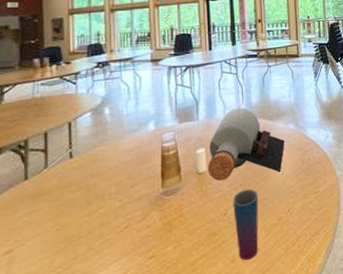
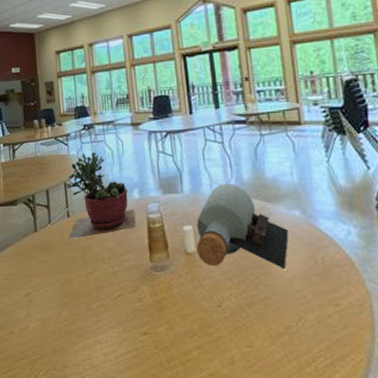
succulent plant: none [70,89,148,182] -> present [66,152,135,240]
cup: present [233,188,259,261] -> none [227,281,262,368]

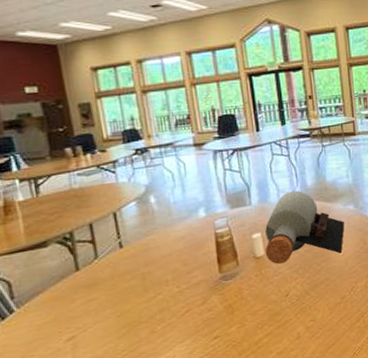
succulent plant: present [66,152,135,240] -> none [116,177,202,271]

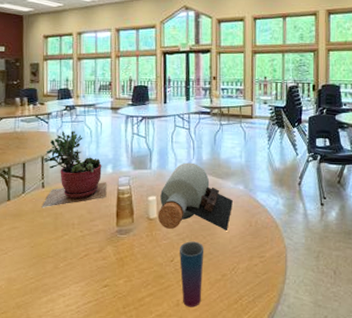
succulent plant: none [116,177,202,271] -> present [42,131,106,208]
cup: none [294,270,323,337] -> present [180,241,203,307]

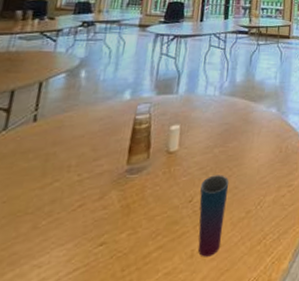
succulent plant: present [42,131,106,208] -> none [28,50,121,148]
water jug: present [157,162,233,231] -> none [179,85,264,162]

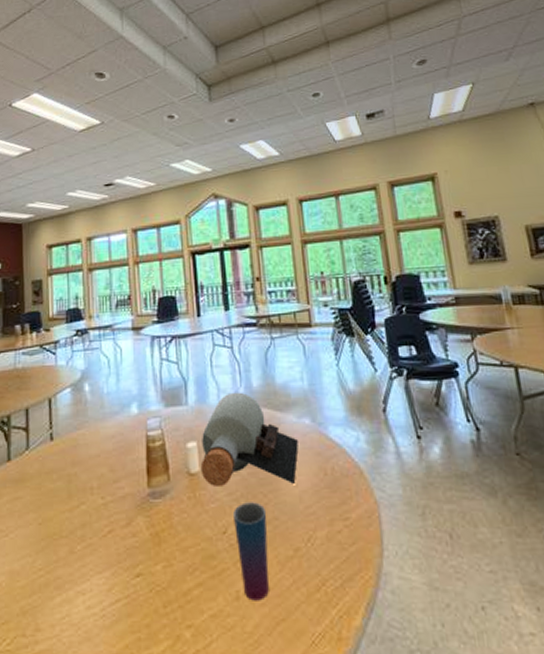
water jug: none [179,85,264,162] -> present [200,392,298,486]

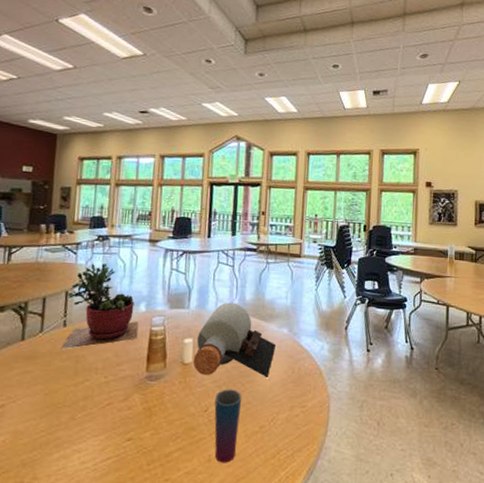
succulent plant: none [50,362,132,469] -> present [61,263,138,350]

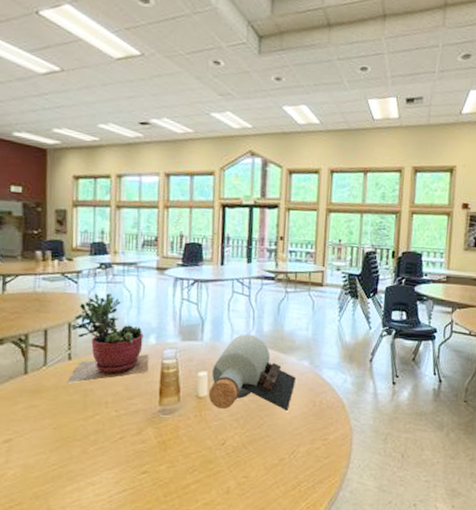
cup: present [214,389,241,463] -> none [232,422,260,495]

